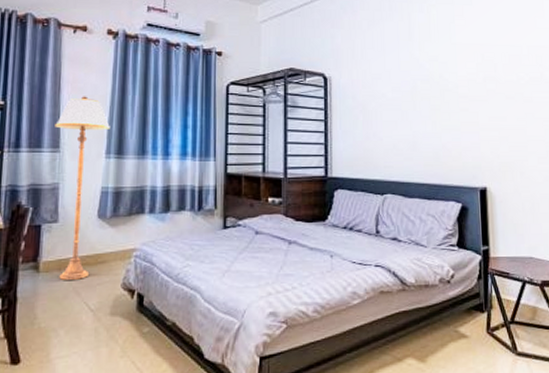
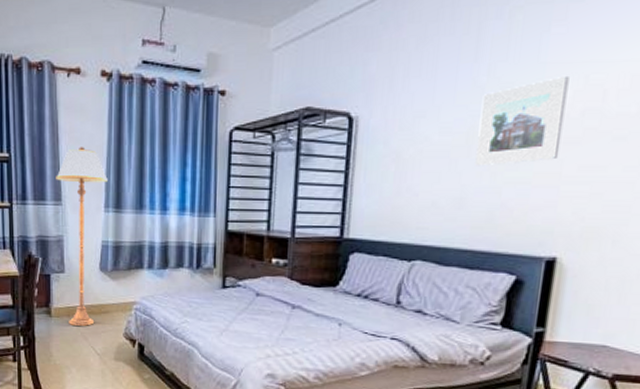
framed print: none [418,53,475,117] -> present [475,75,569,166]

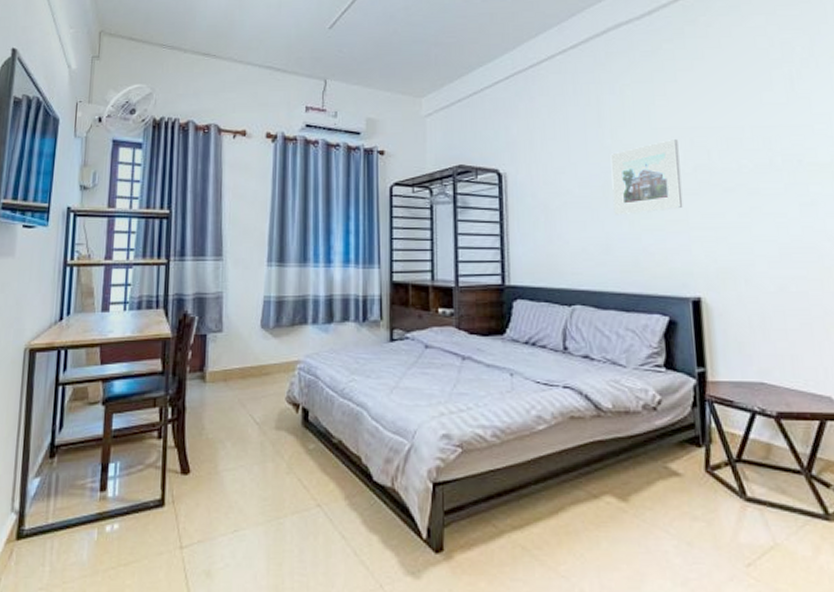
floor lamp: present [56,147,108,327] -> none [217,202,271,392]

